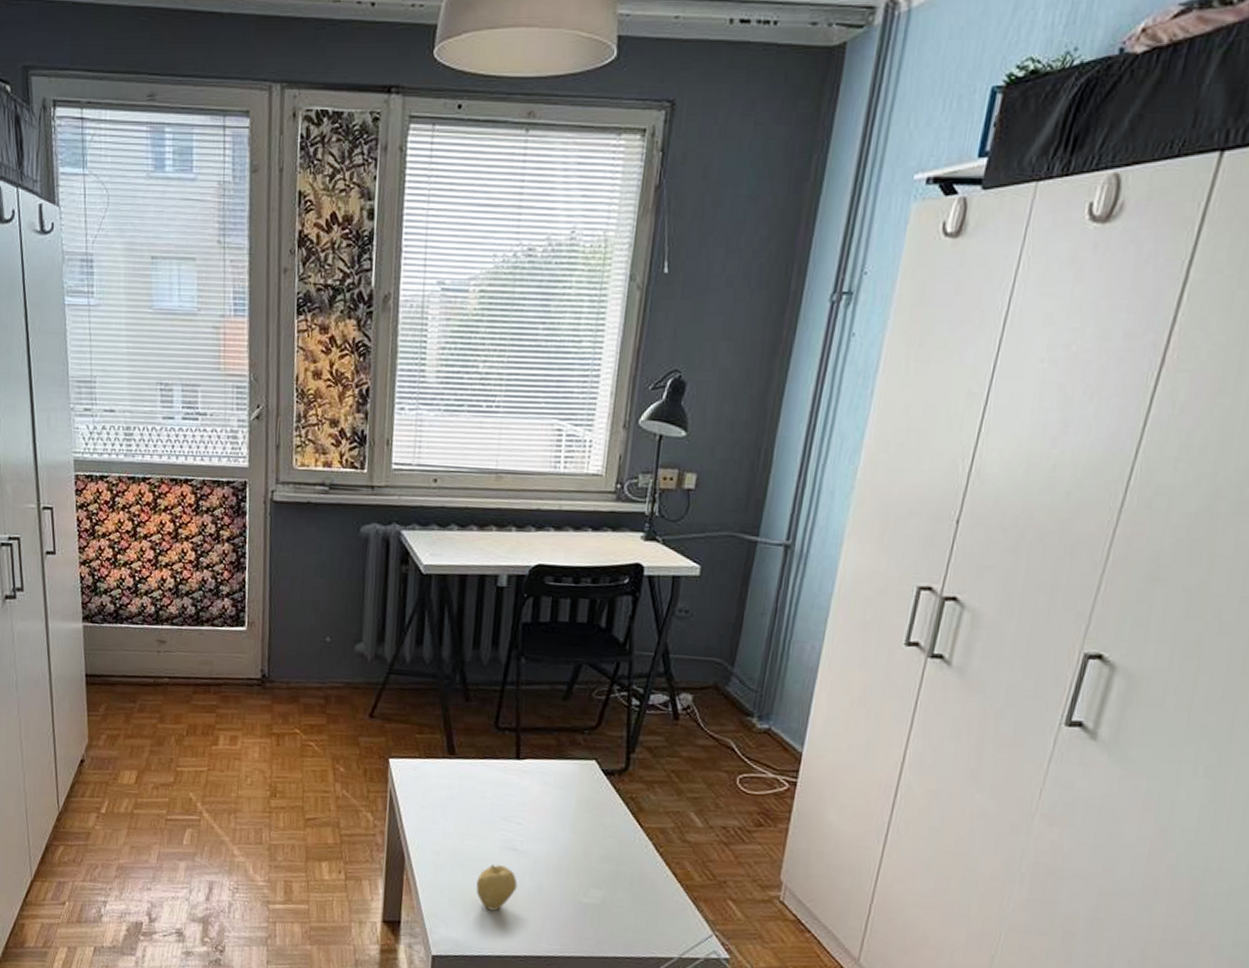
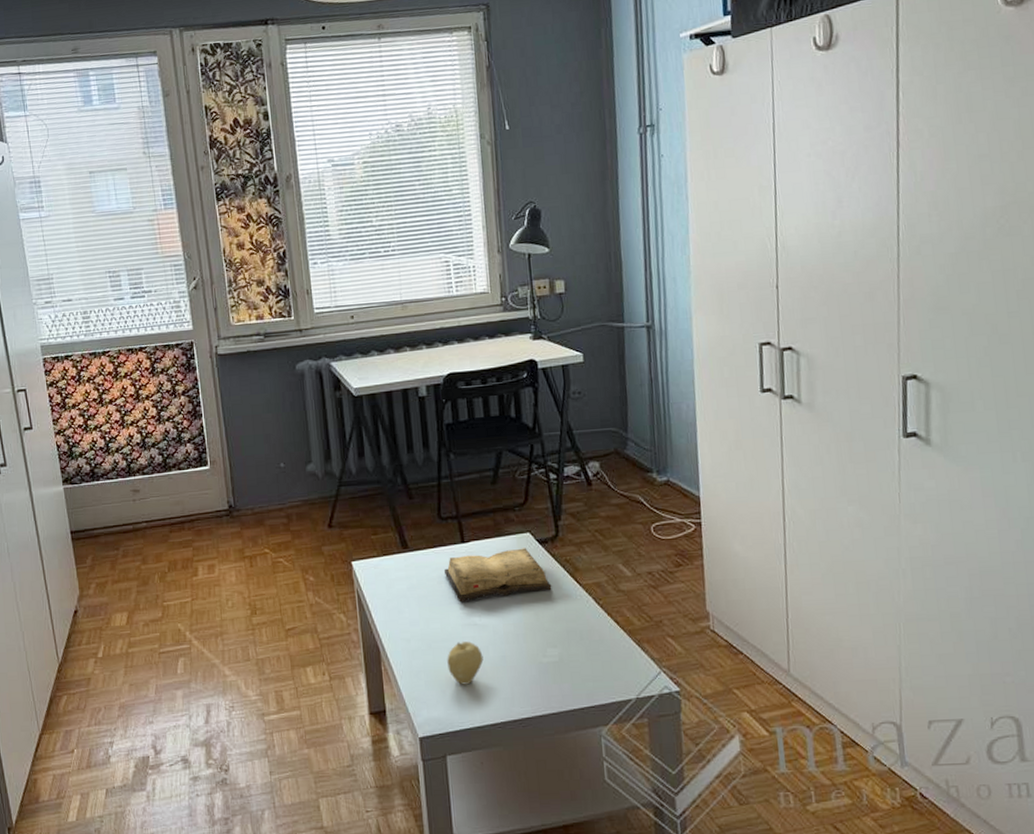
diary: none [491,773,609,828] -> present [445,548,552,603]

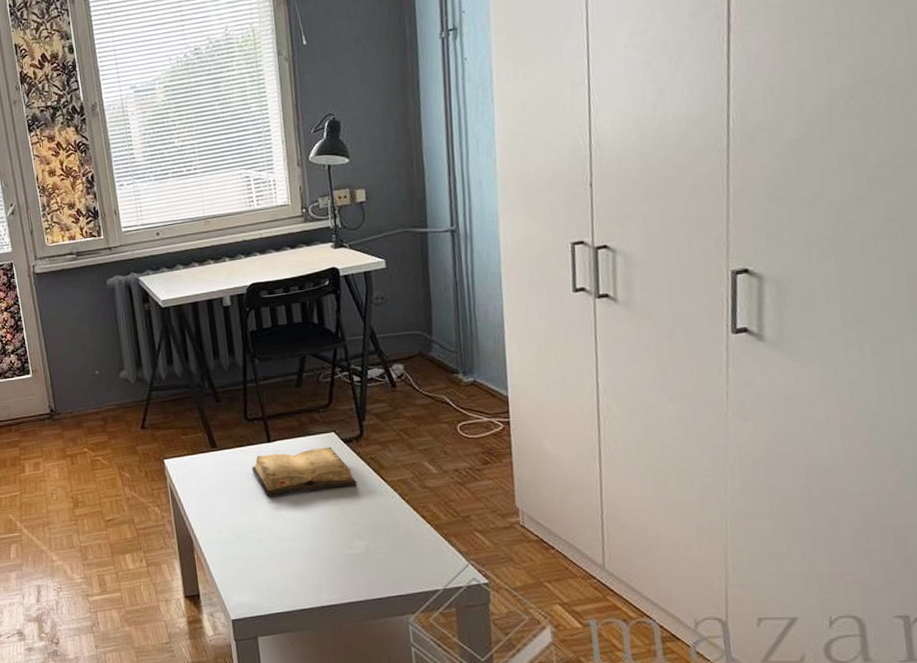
fruit: present [447,641,484,685] -> none [256,533,292,573]

